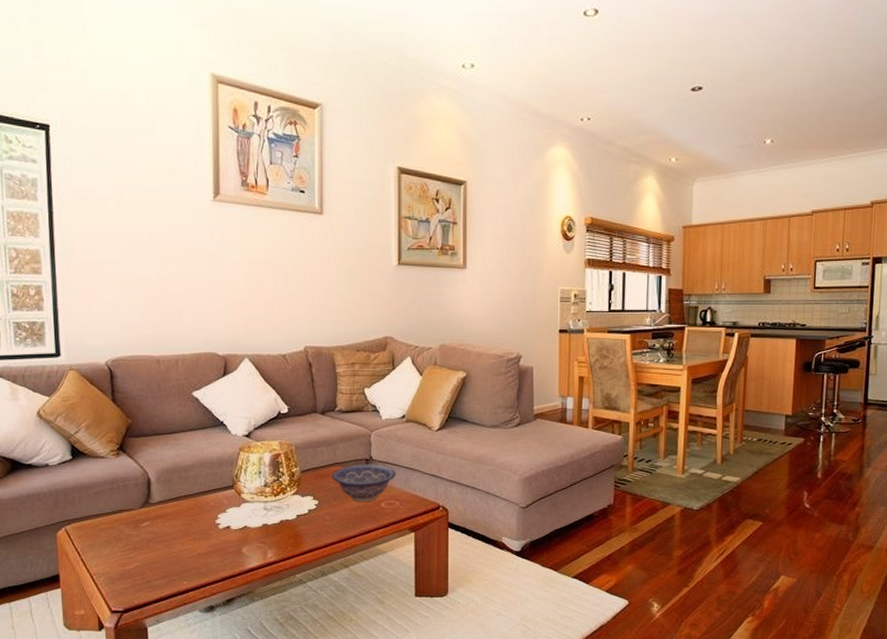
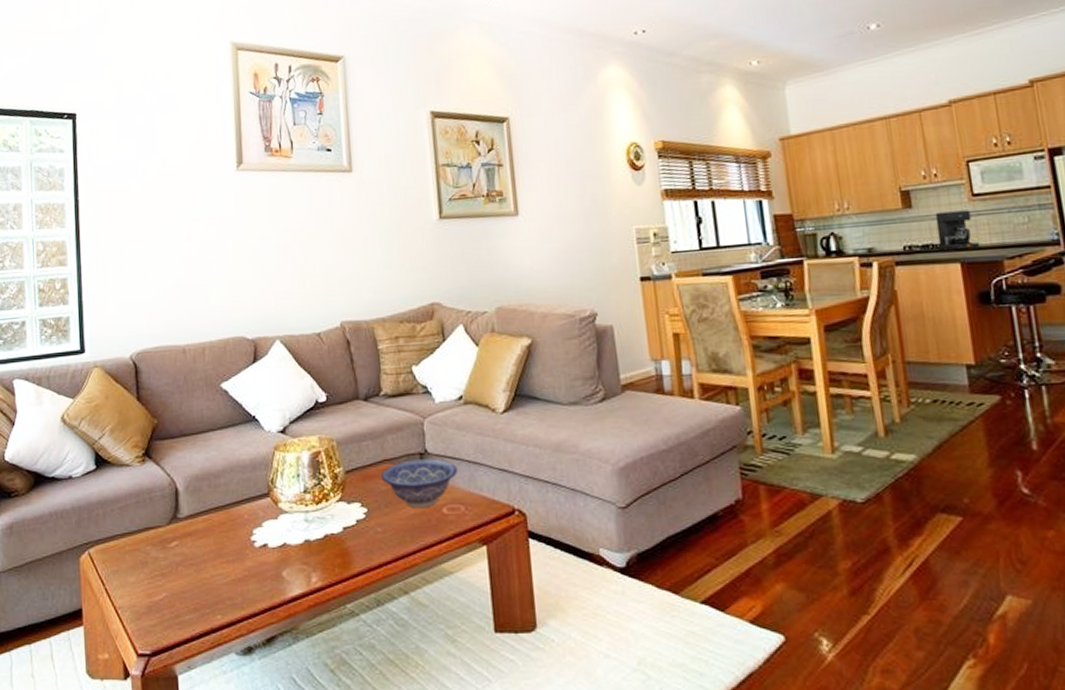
coffee maker: none [784,299,812,328] -> present [935,210,981,250]

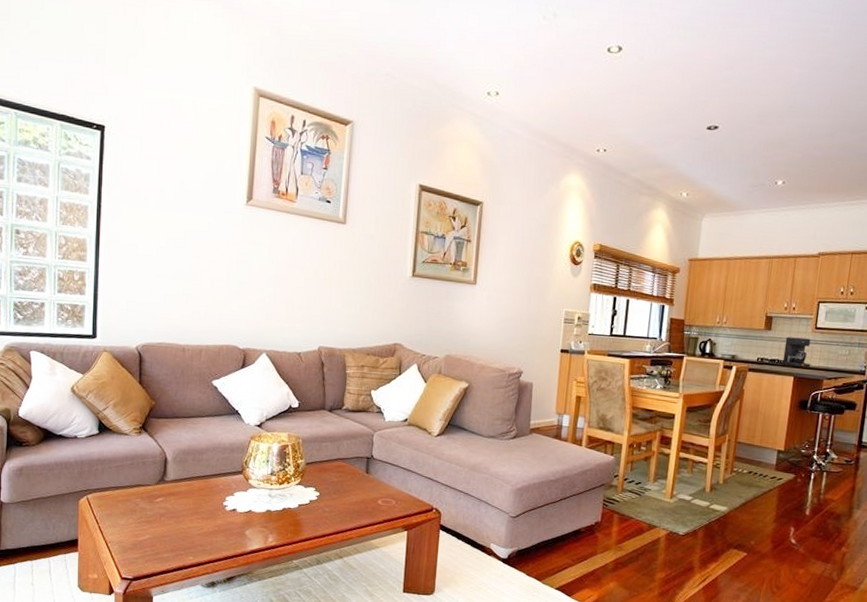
decorative bowl: present [380,459,457,508] -> none [333,461,394,498]

